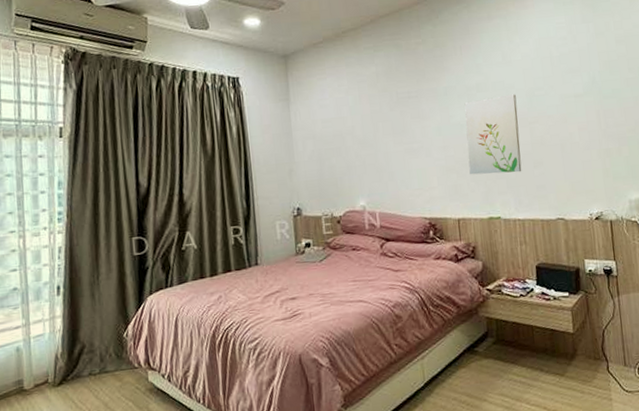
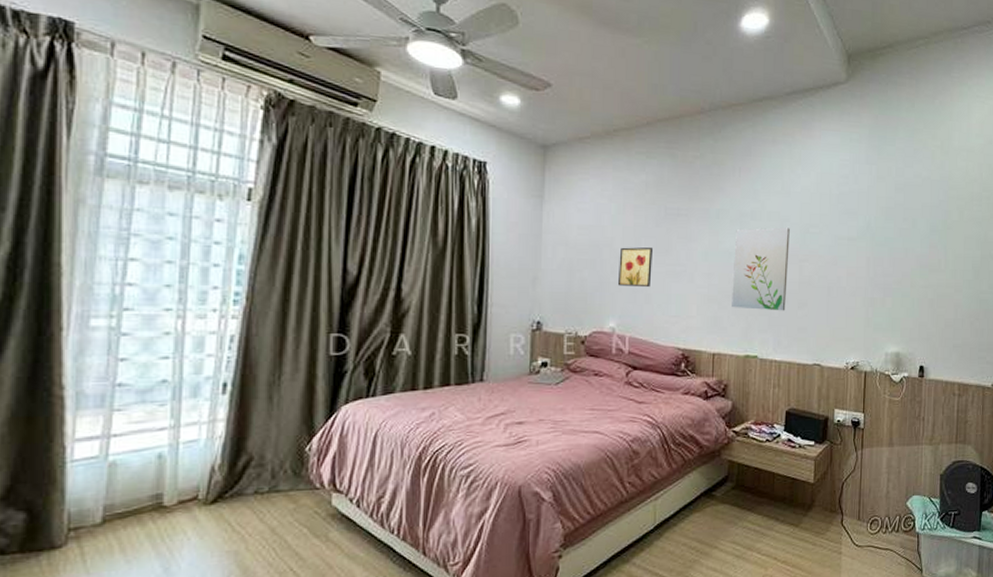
wall art: none [361,130,393,168] -> present [617,247,654,288]

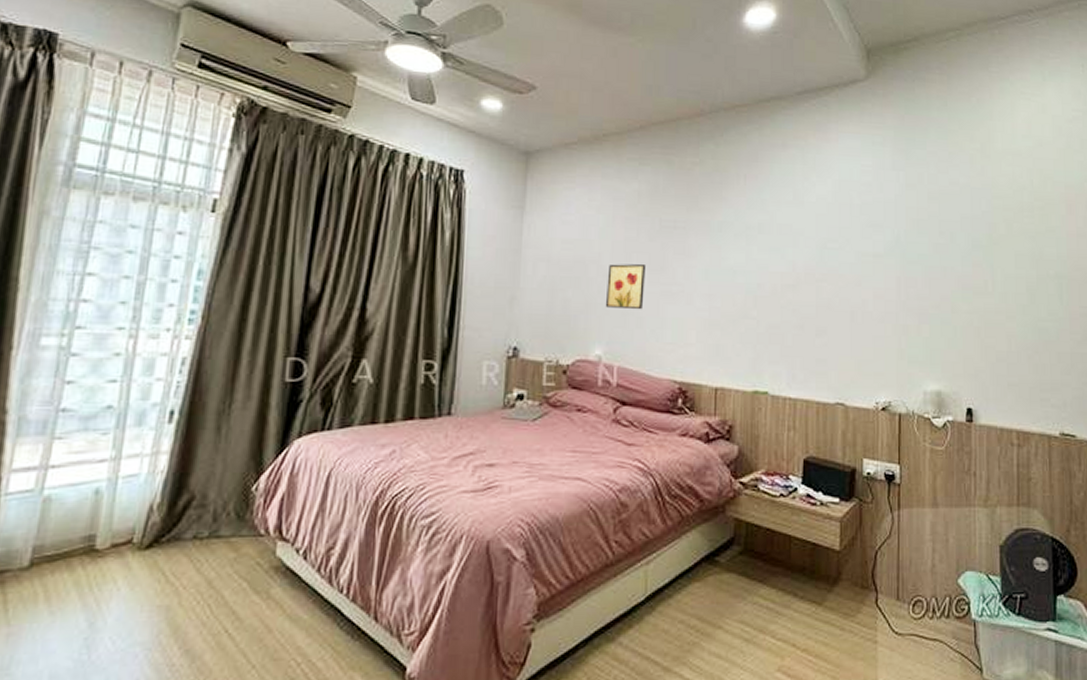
wall art: present [732,227,790,311] -> none [737,242,804,339]

